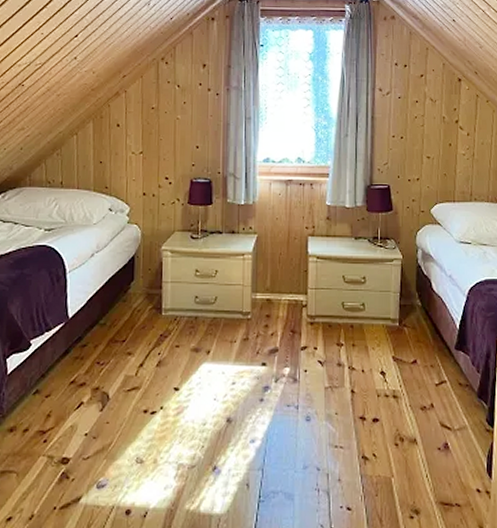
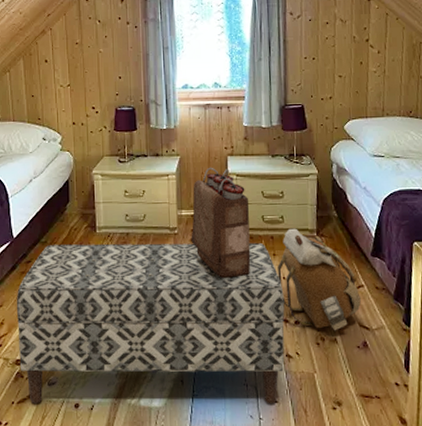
bench: none [65,327,363,512] -> present [16,242,285,404]
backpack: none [265,247,329,371] -> present [191,167,251,279]
backpack: none [357,317,443,431] -> present [277,228,361,331]

